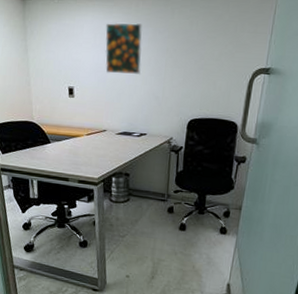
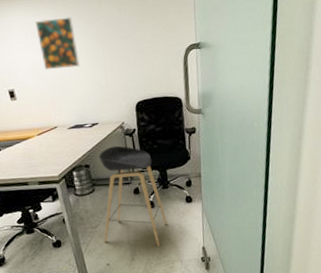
stool: none [128,159,196,271] -> present [98,145,168,247]

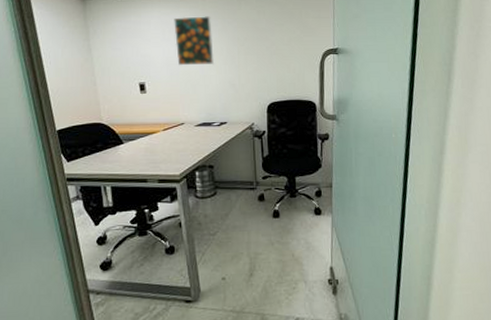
stool: present [98,145,168,247] -> none [221,147,293,262]

